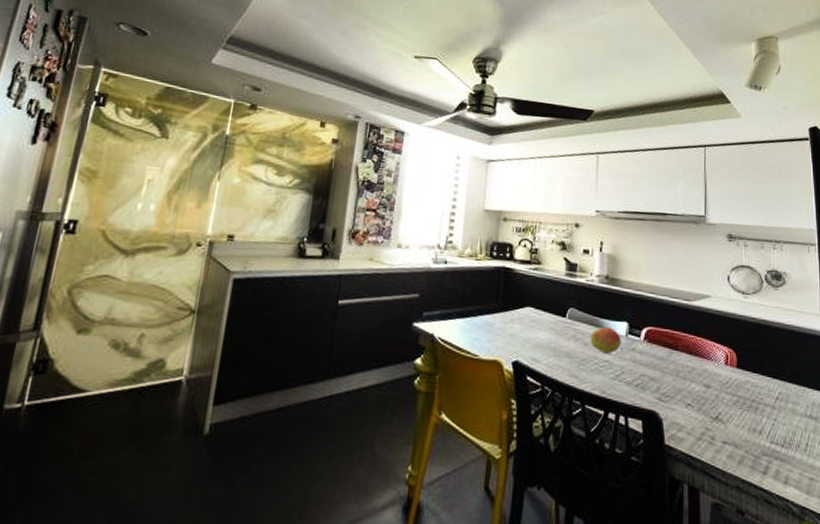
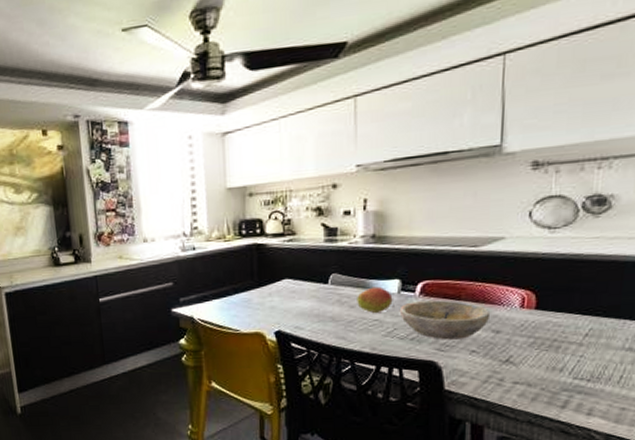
bowl: none [626,346,702,391] -> present [399,300,491,340]

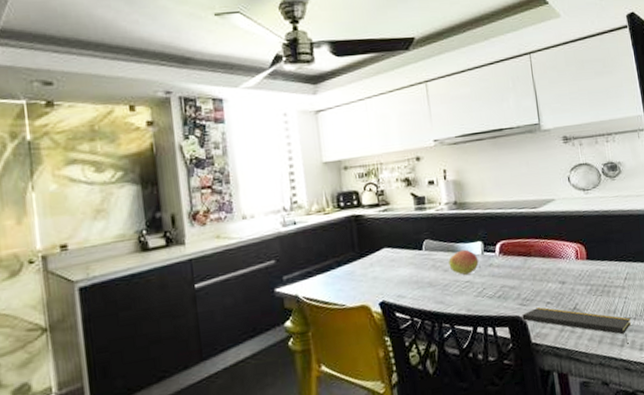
bowl: present [399,300,491,340] -> none [485,257,556,295]
notepad: none [437,355,582,406] -> present [522,307,631,344]

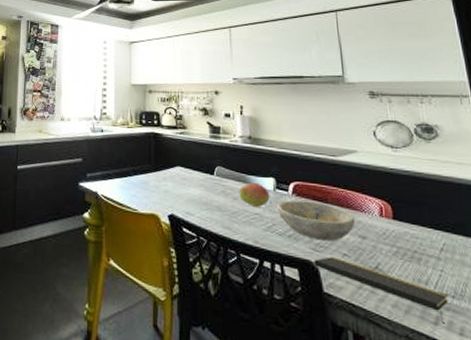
bowl: none [485,257,556,295] -> present [276,200,356,241]

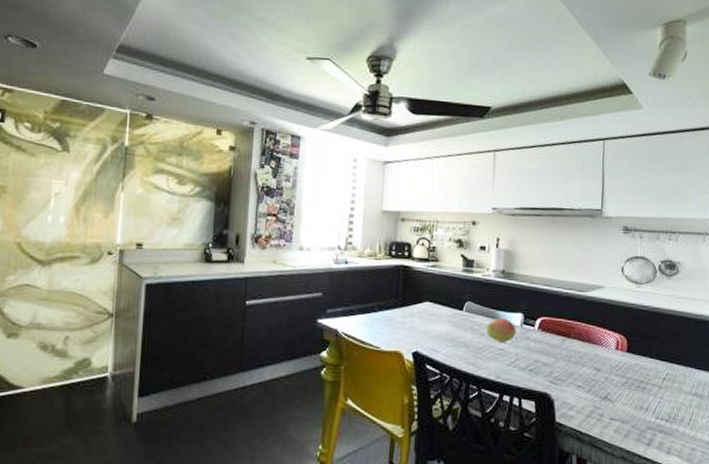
bowl: present [276,200,356,241] -> none [521,335,594,374]
notepad: present [314,257,448,324] -> none [550,389,662,444]

